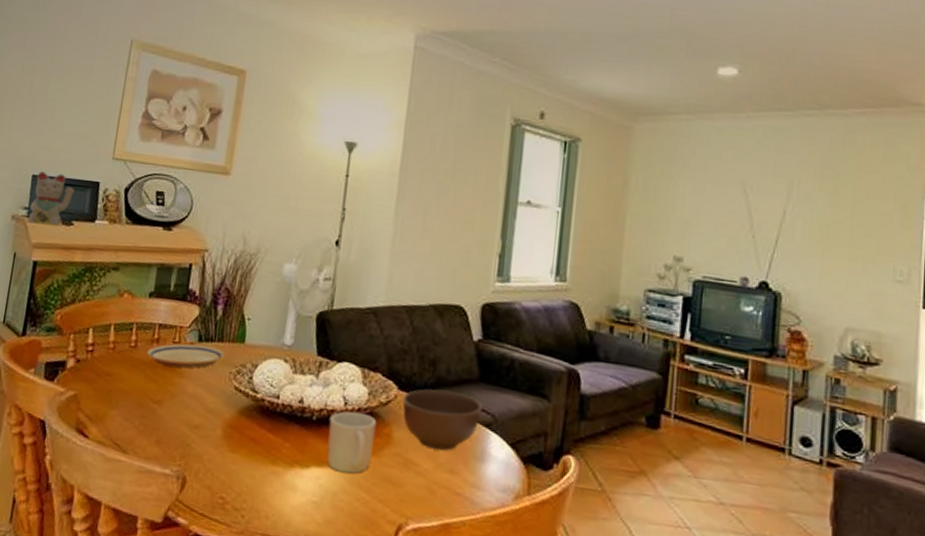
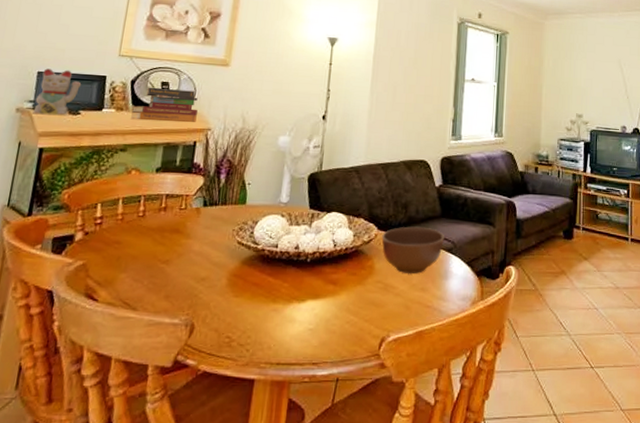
books: none [124,196,195,242] -> present [131,87,198,123]
plate: present [147,343,225,368] -> none [155,209,228,230]
mug: present [326,411,377,474] -> none [320,251,362,302]

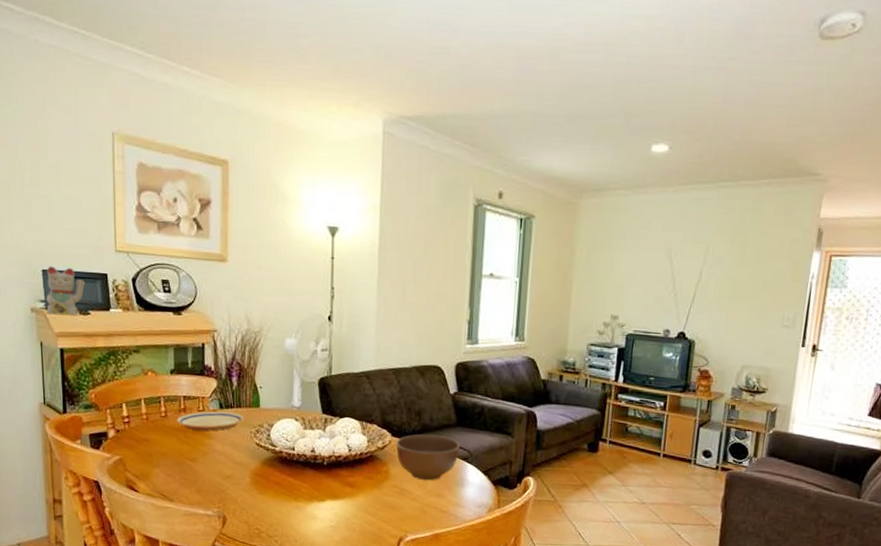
books: present [131,87,198,123] -> none [137,285,201,324]
plate: none [155,209,228,230] -> present [177,411,244,431]

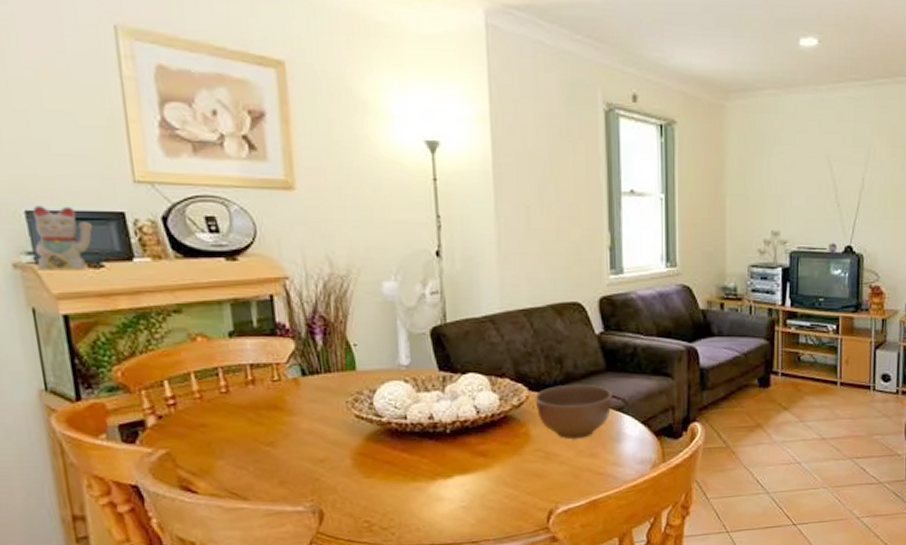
plate: present [177,411,244,431] -> none [243,379,336,406]

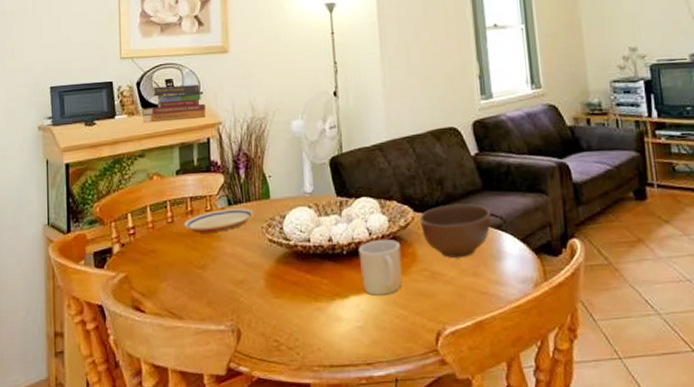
decorative figurine: present [32,205,94,271] -> none [52,80,92,131]
books: none [172,224,266,271] -> present [141,84,206,124]
plate: none [243,379,336,406] -> present [184,207,254,233]
mug: none [464,418,514,476] -> present [358,239,403,296]

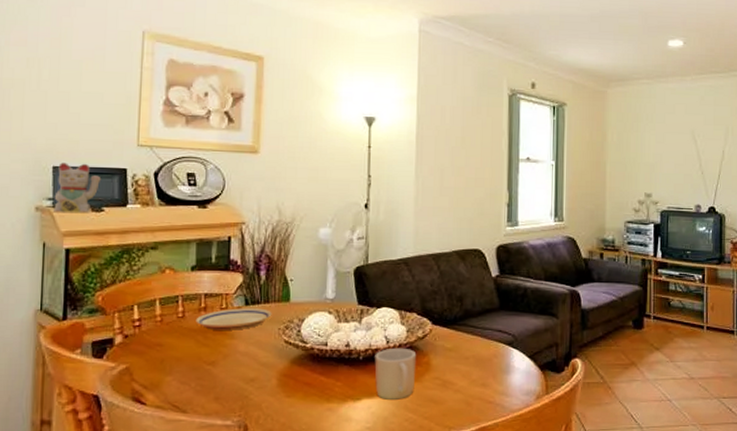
decorative figurine: none [52,80,92,131] -> present [52,162,101,214]
books: present [141,84,206,124] -> none [158,179,229,217]
bowl: present [419,203,491,258] -> none [437,320,504,369]

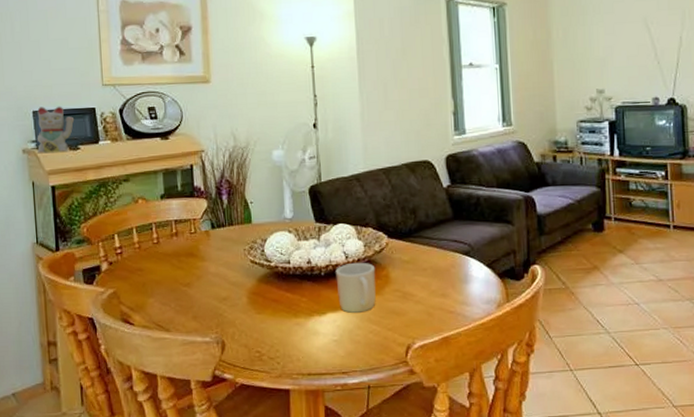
plate: present [195,308,272,330] -> none [169,231,237,254]

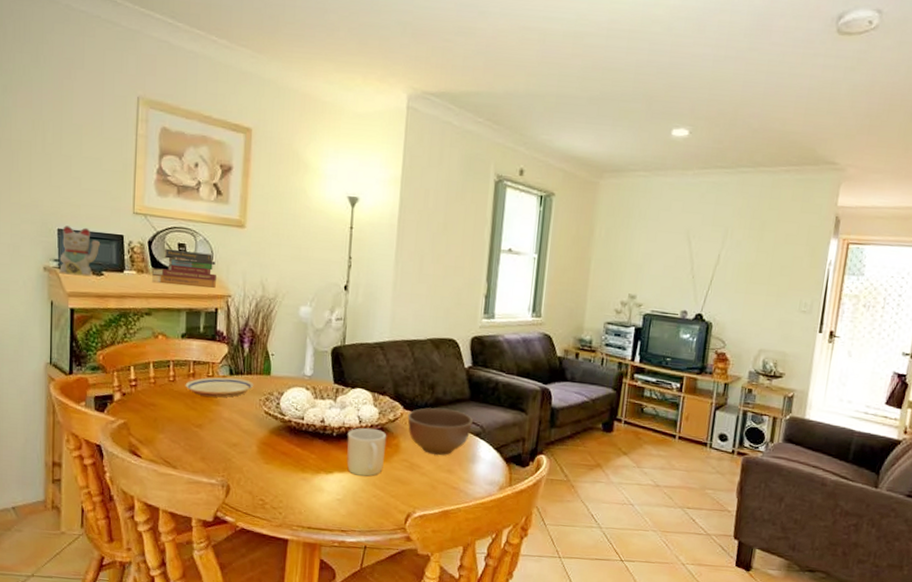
books: none [125,113,188,149] -> present [151,248,216,289]
plate: none [169,231,237,254] -> present [185,377,254,398]
bowl: none [393,231,460,280] -> present [407,407,473,455]

